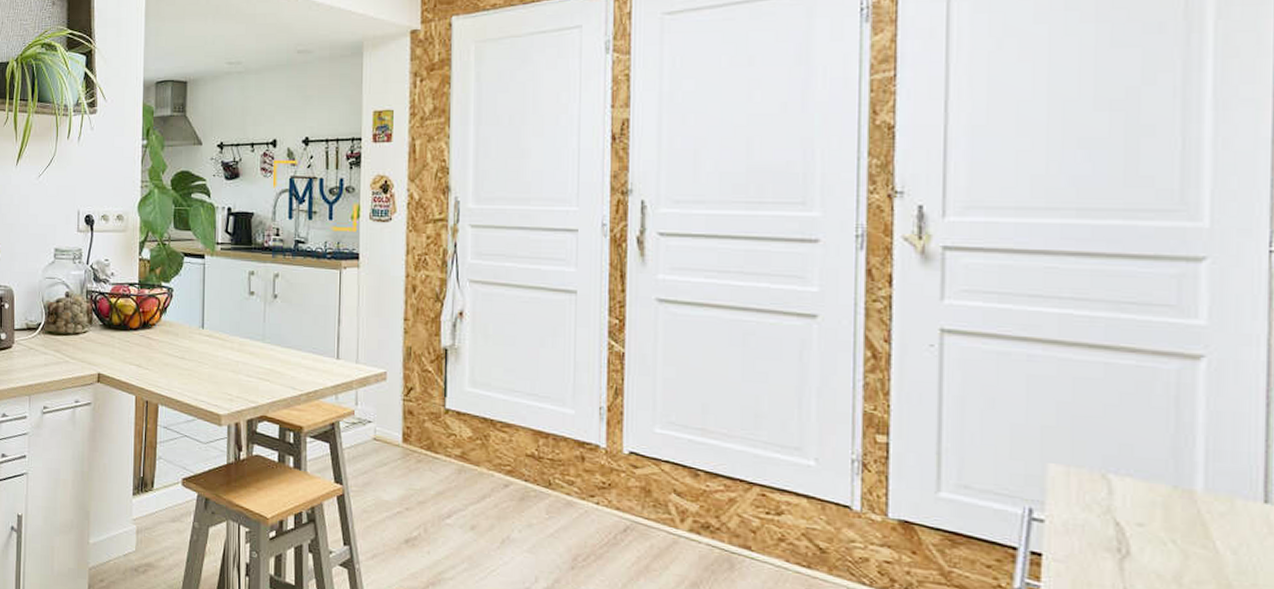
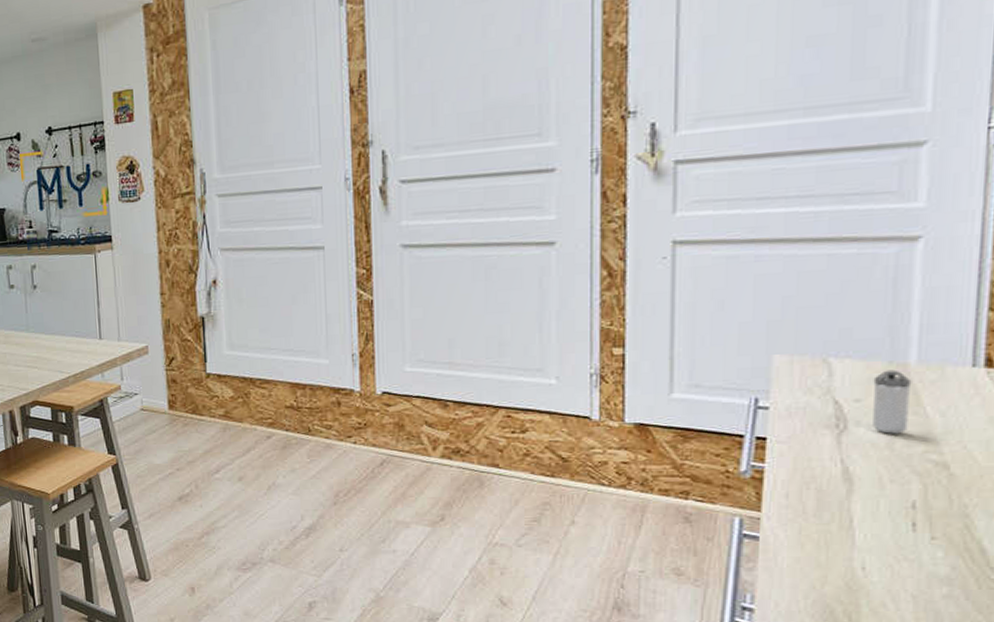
shaker: none [1157,495,1199,568] -> present [873,370,912,434]

